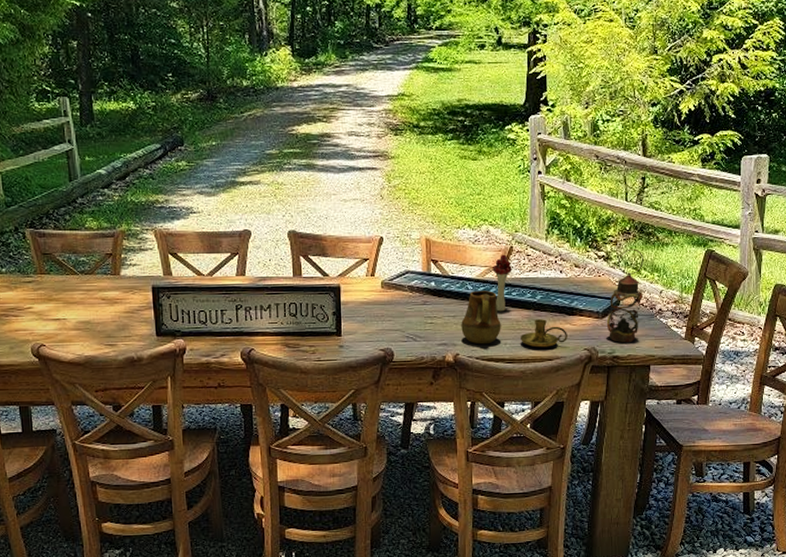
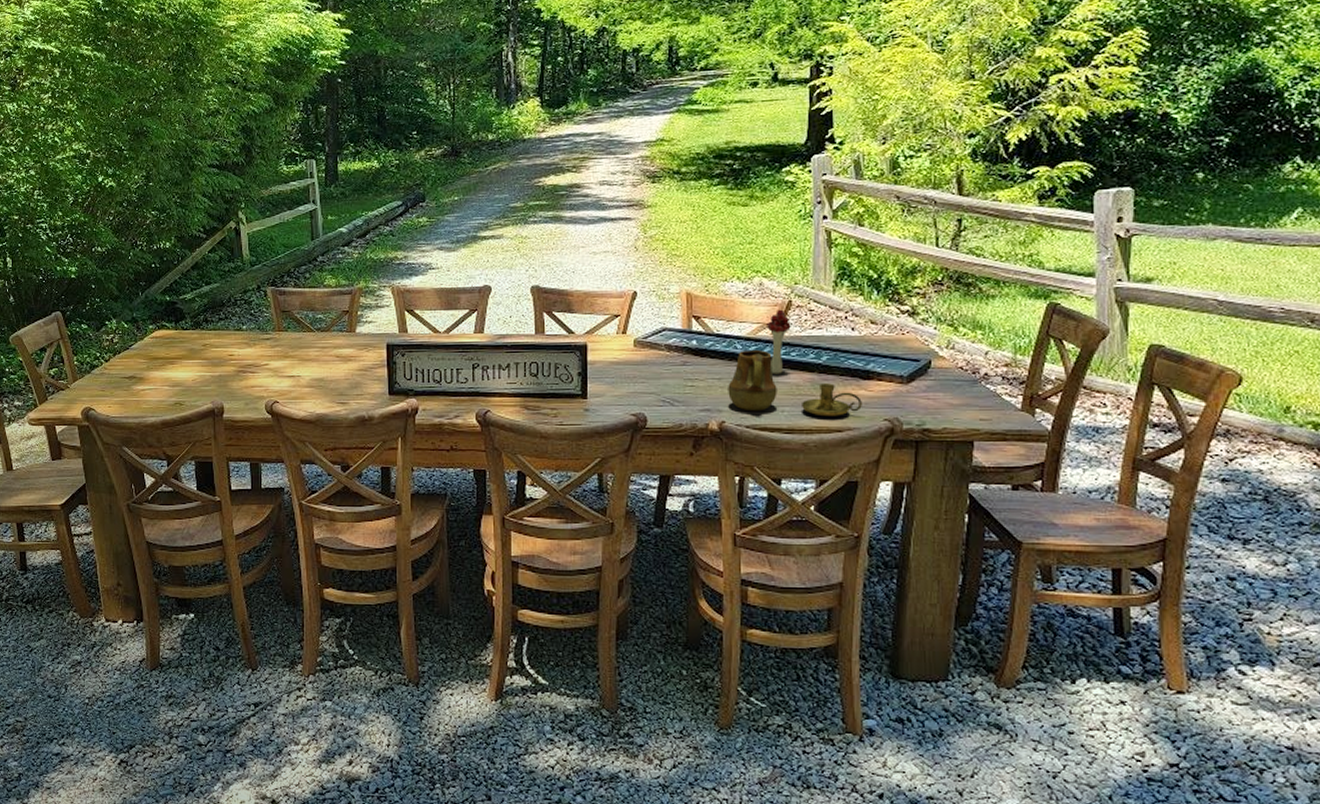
lantern: present [606,248,644,343] -> none [913,302,962,413]

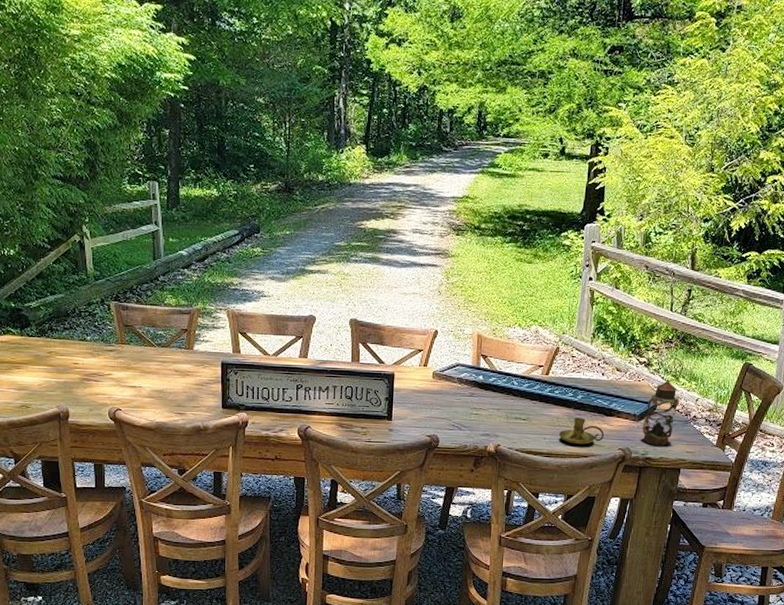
pitcher: present [728,349,777,412] -> none [504,386,542,438]
flower bouquet: present [767,309,791,374] -> none [538,354,557,408]
lantern: none [913,302,962,413] -> present [642,357,683,445]

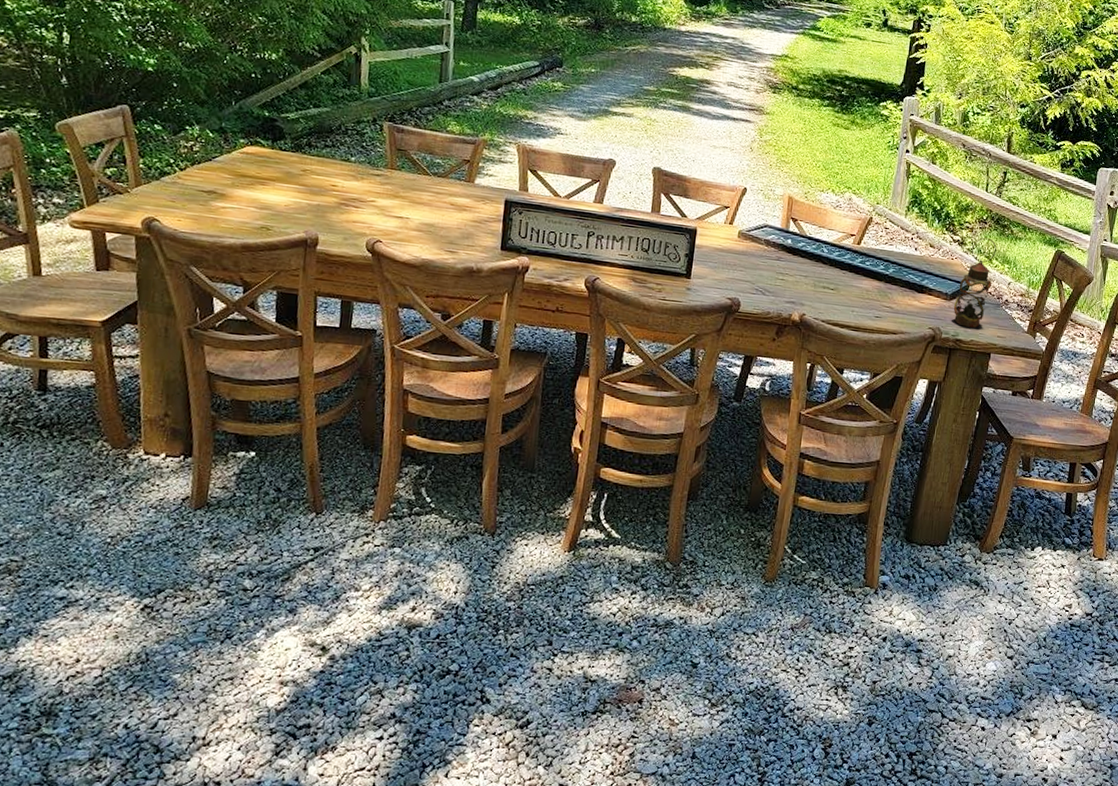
candlestick: present [559,417,604,445] -> none [868,291,915,321]

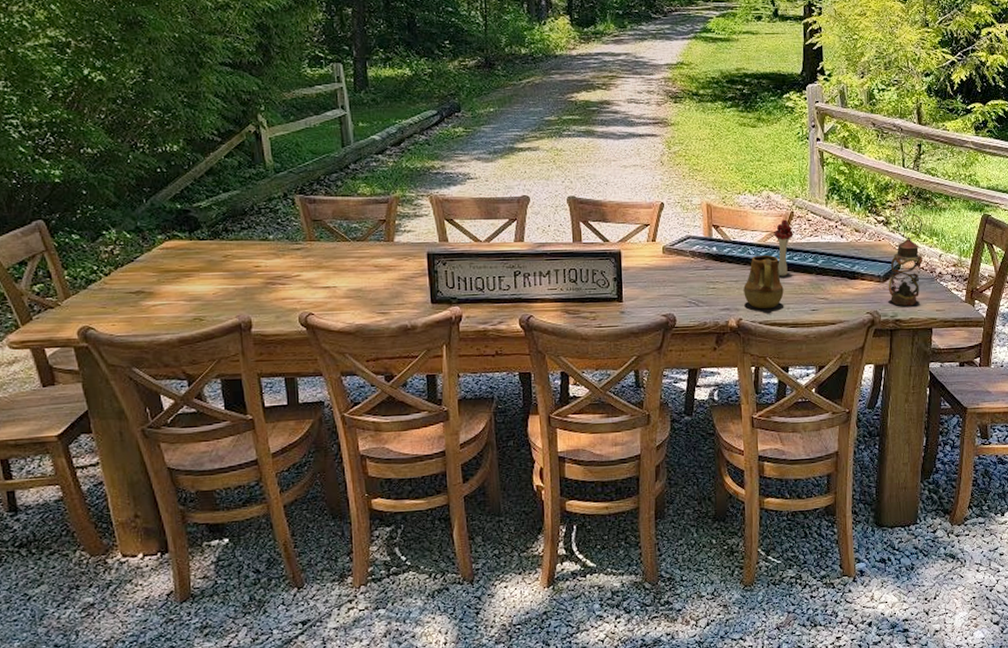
pitcher: none [811,254,851,309] -> present [743,254,784,309]
flower bouquet: none [848,223,869,279] -> present [774,219,793,276]

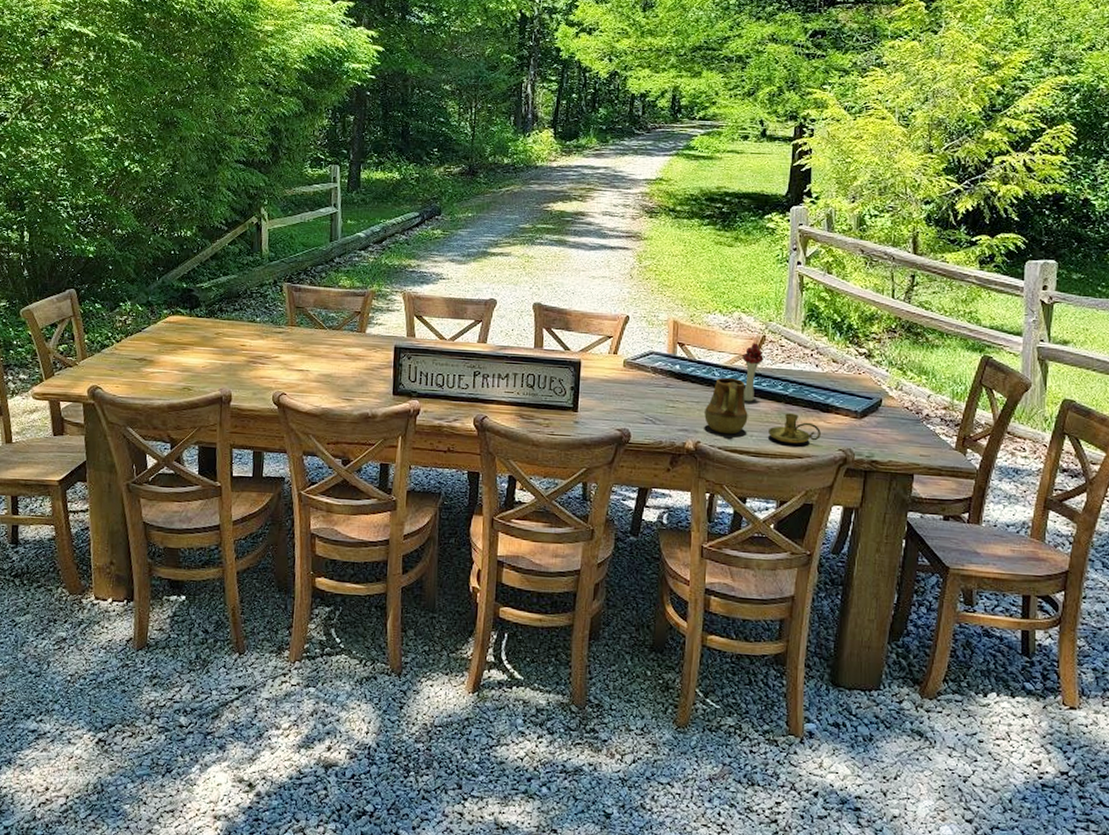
candlestick: none [803,283,850,312] -> present [769,413,821,444]
lantern: present [888,213,923,306] -> none [865,348,910,447]

